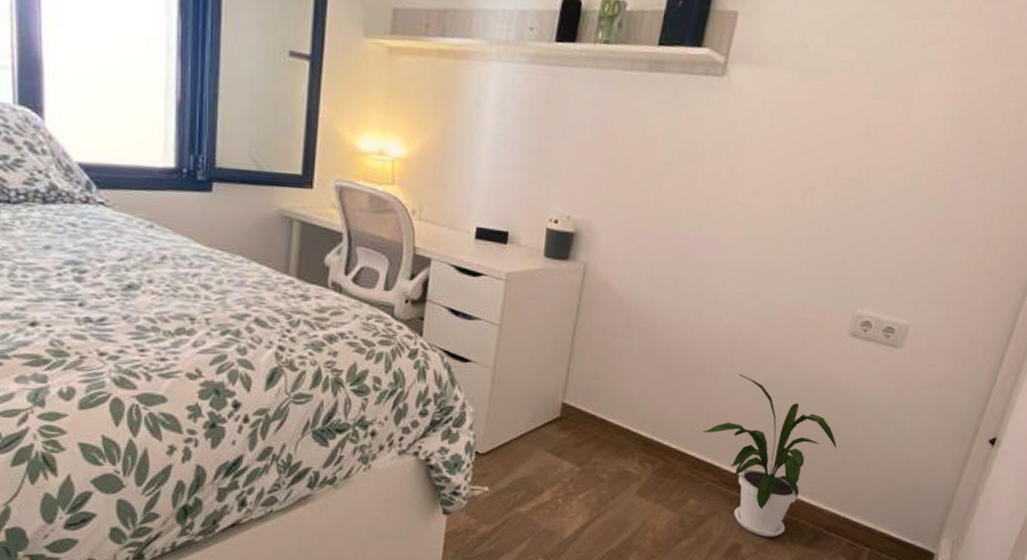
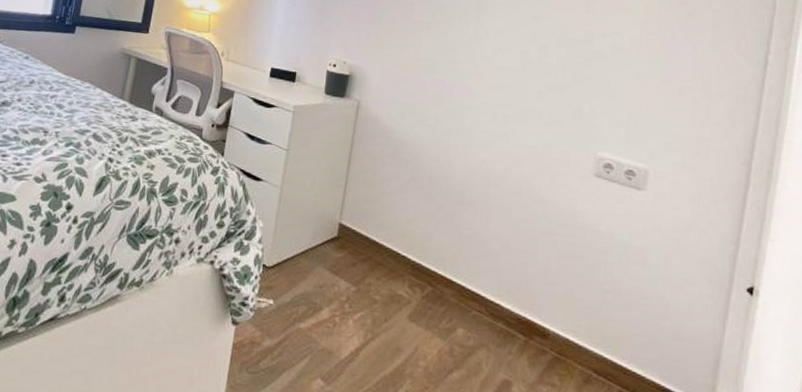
house plant: present [702,374,837,537] -> none [466,207,595,377]

